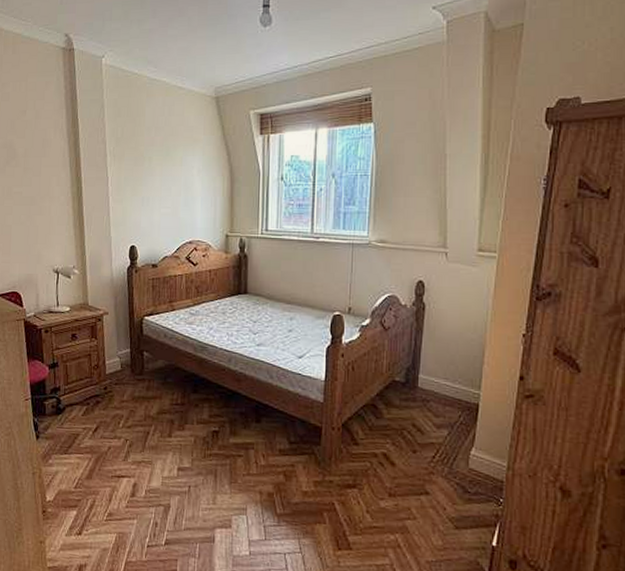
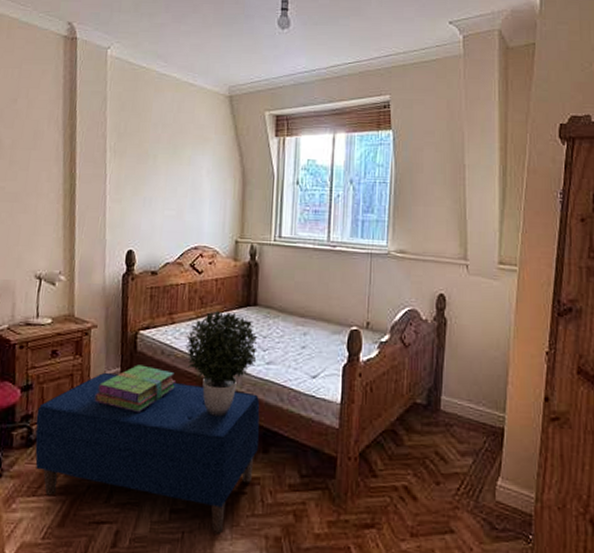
bench: none [63,352,252,489] -> present [35,372,260,534]
stack of books: none [109,346,177,386] -> present [94,365,175,412]
potted plant: none [185,299,249,391] -> present [185,311,258,417]

